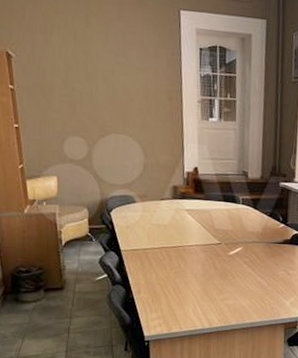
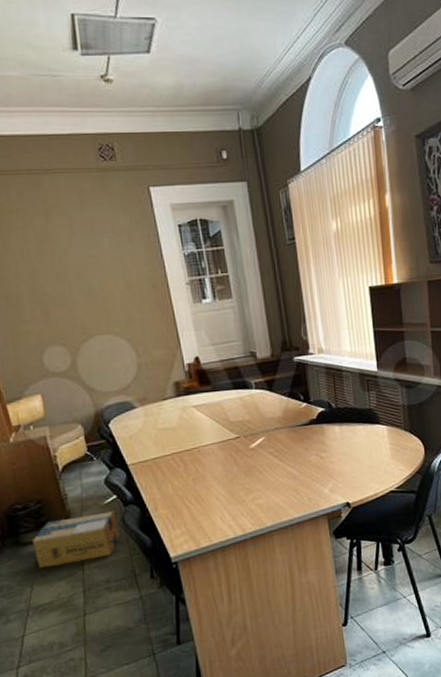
cardboard box: none [30,286,105,326] -> present [32,511,120,568]

